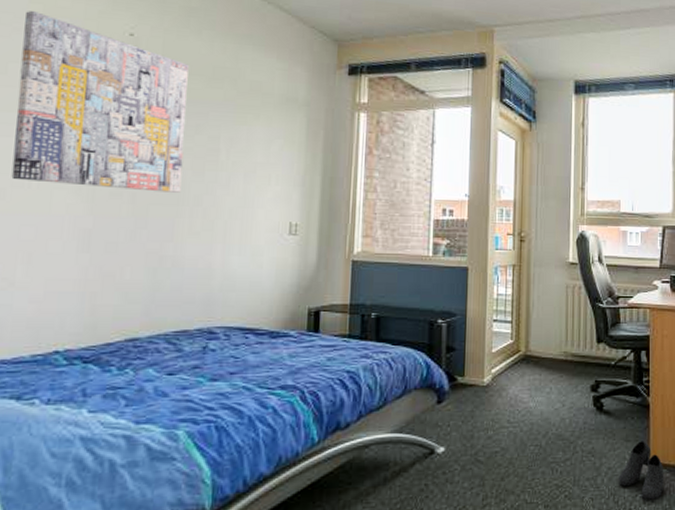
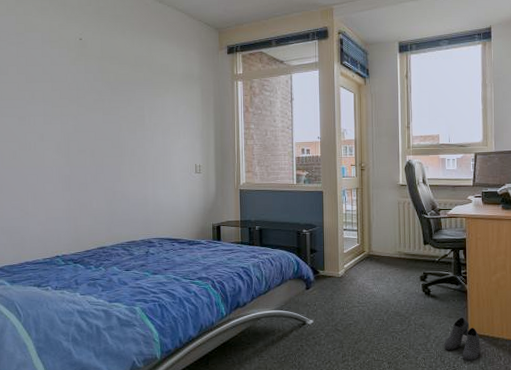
wall art: present [11,10,189,193] -> none [14,28,122,148]

